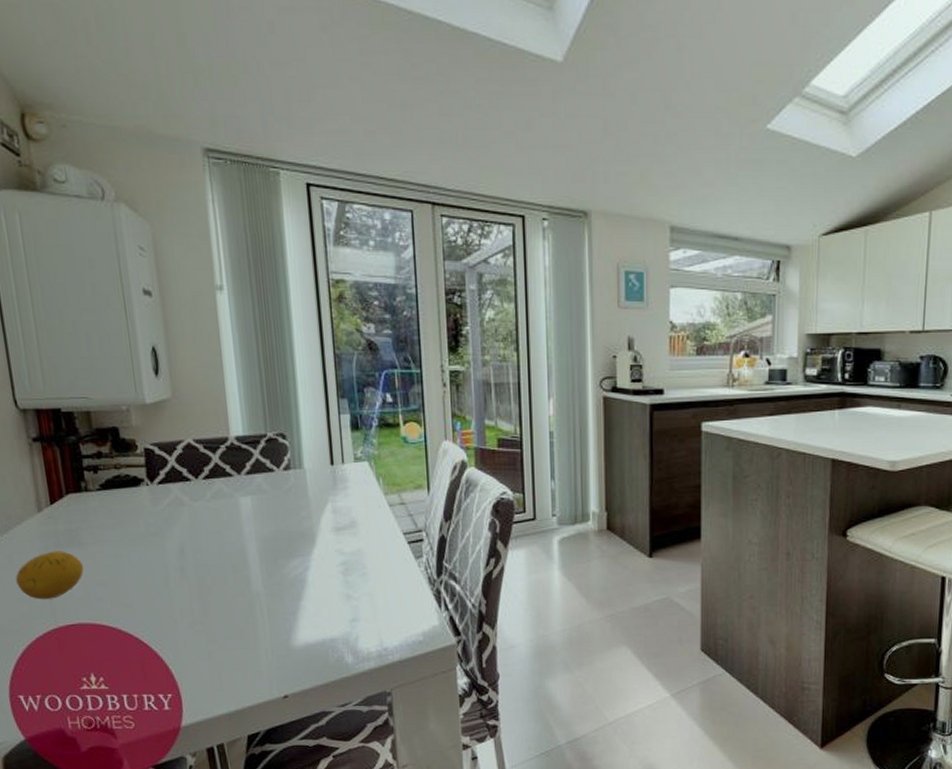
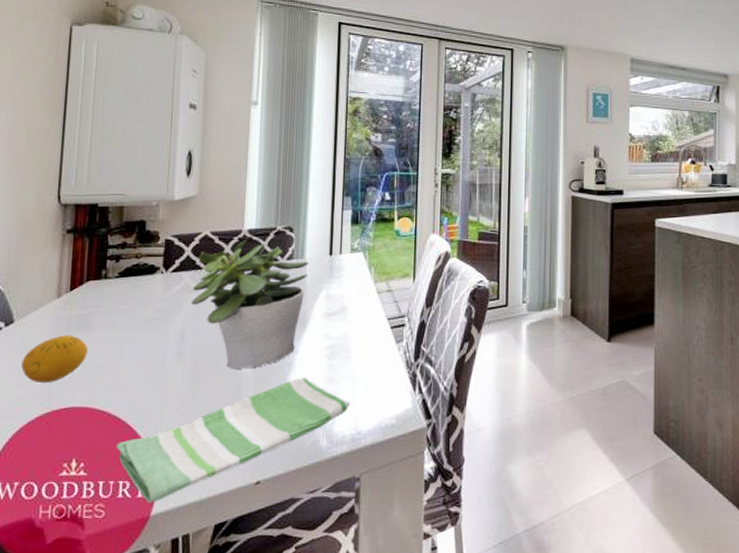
dish towel: none [133,593,373,715] -> present [116,377,351,503]
potted plant: none [184,447,309,586] -> present [190,239,309,369]

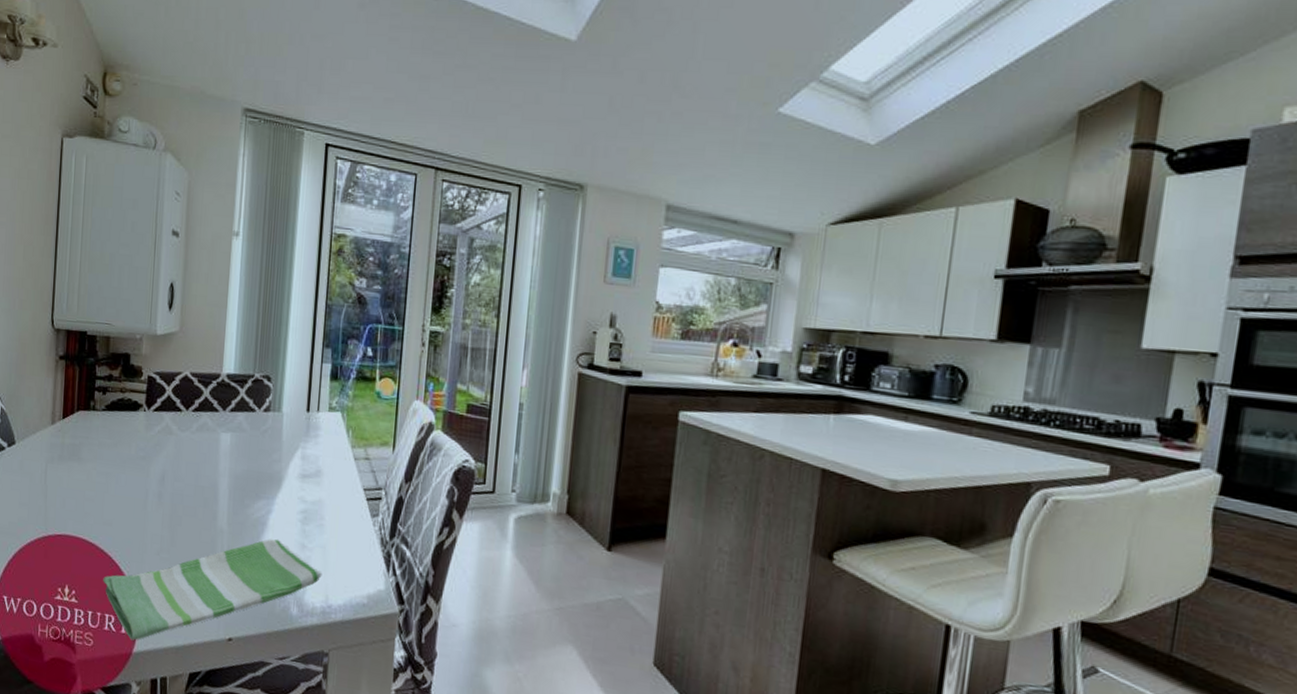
fruit: present [21,335,89,384] -> none [22,462,79,508]
potted plant: present [190,239,309,369] -> none [170,384,286,522]

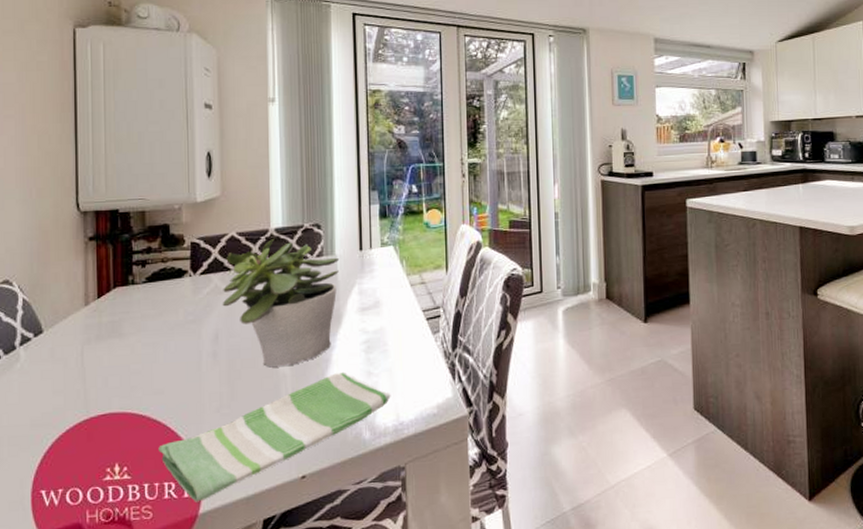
potted plant: none [170,384,286,522] -> present [222,238,340,368]

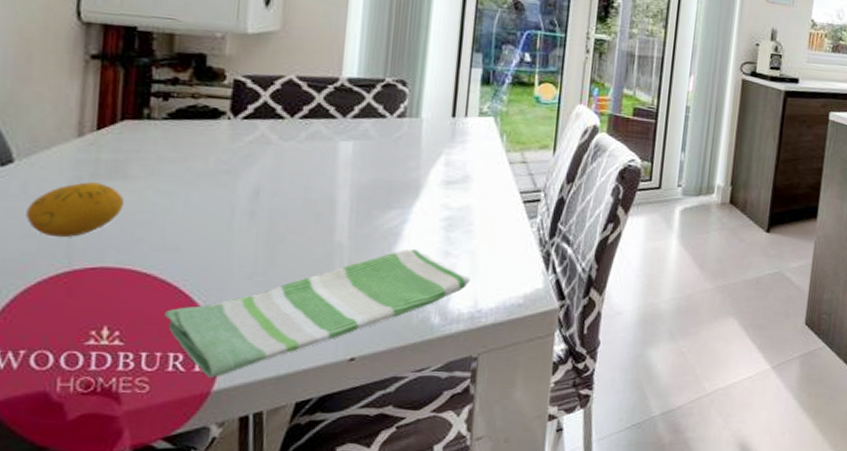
fruit: none [55,342,122,392] -> present [26,182,125,238]
potted plant: present [222,238,340,368] -> none [268,88,426,236]

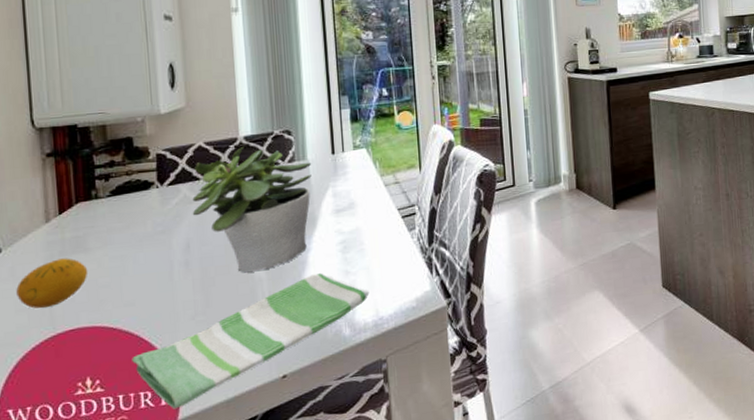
potted plant: none [268,88,426,236] -> present [192,146,312,273]

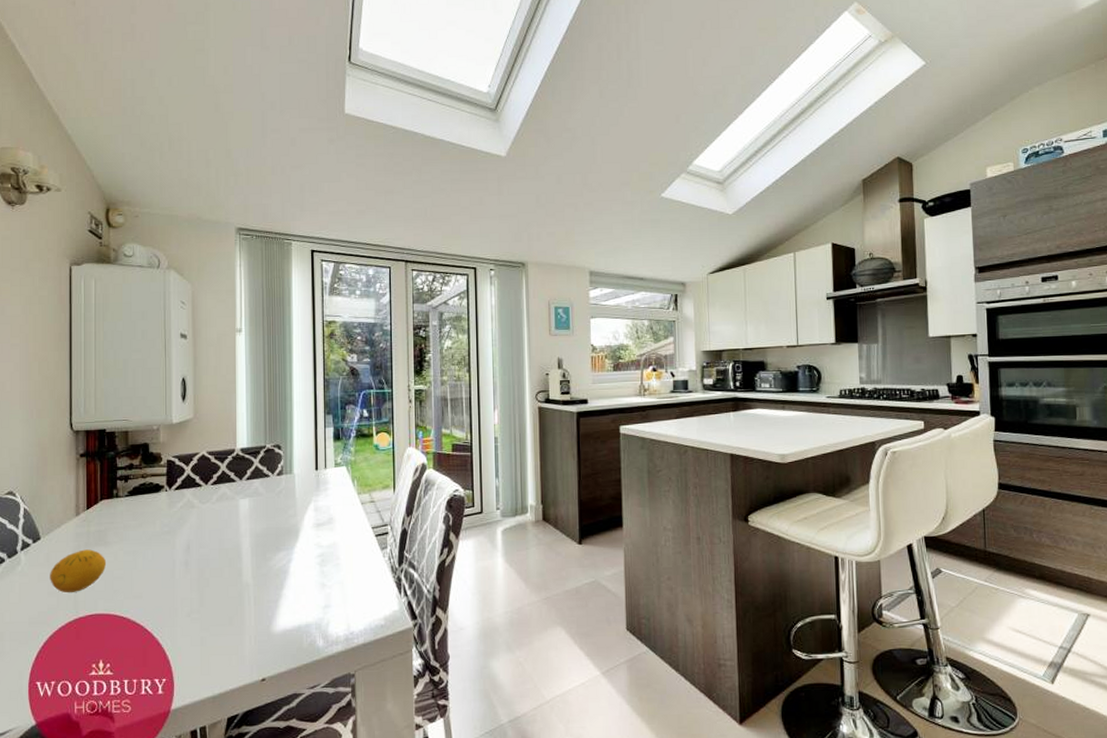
dish towel: present [132,272,370,409] -> none [137,583,343,699]
potted plant: present [192,146,312,273] -> none [193,457,298,577]

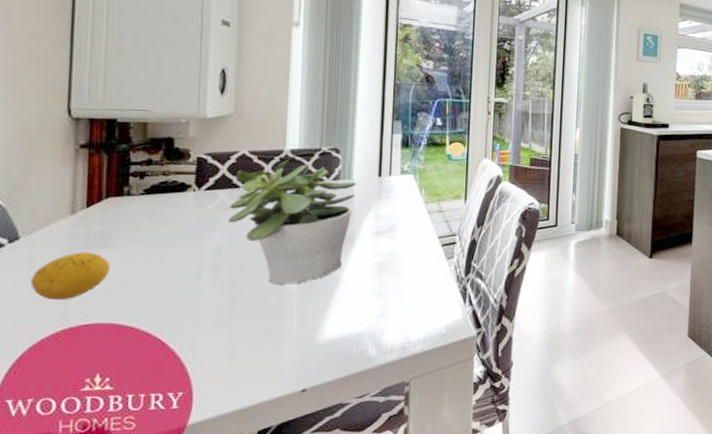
potted plant: none [193,457,298,577] -> present [227,159,357,285]

